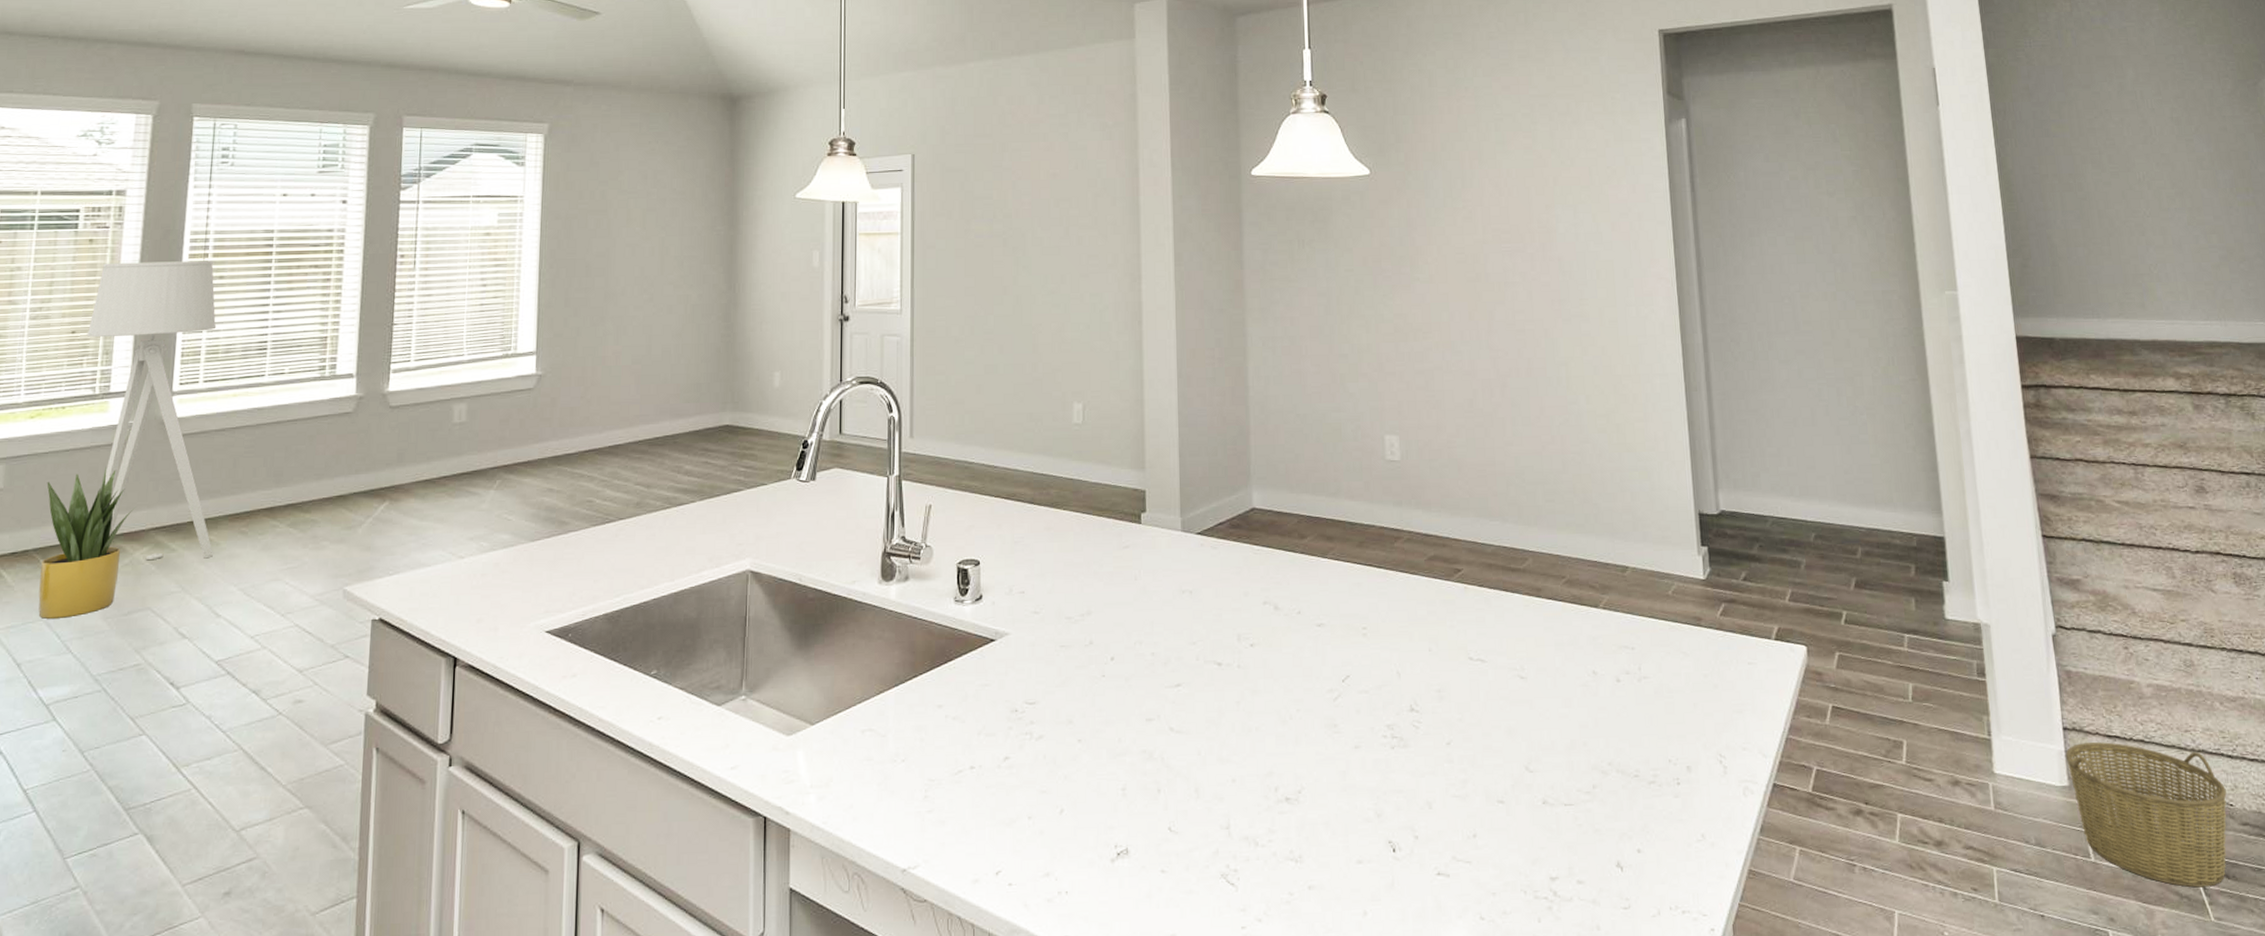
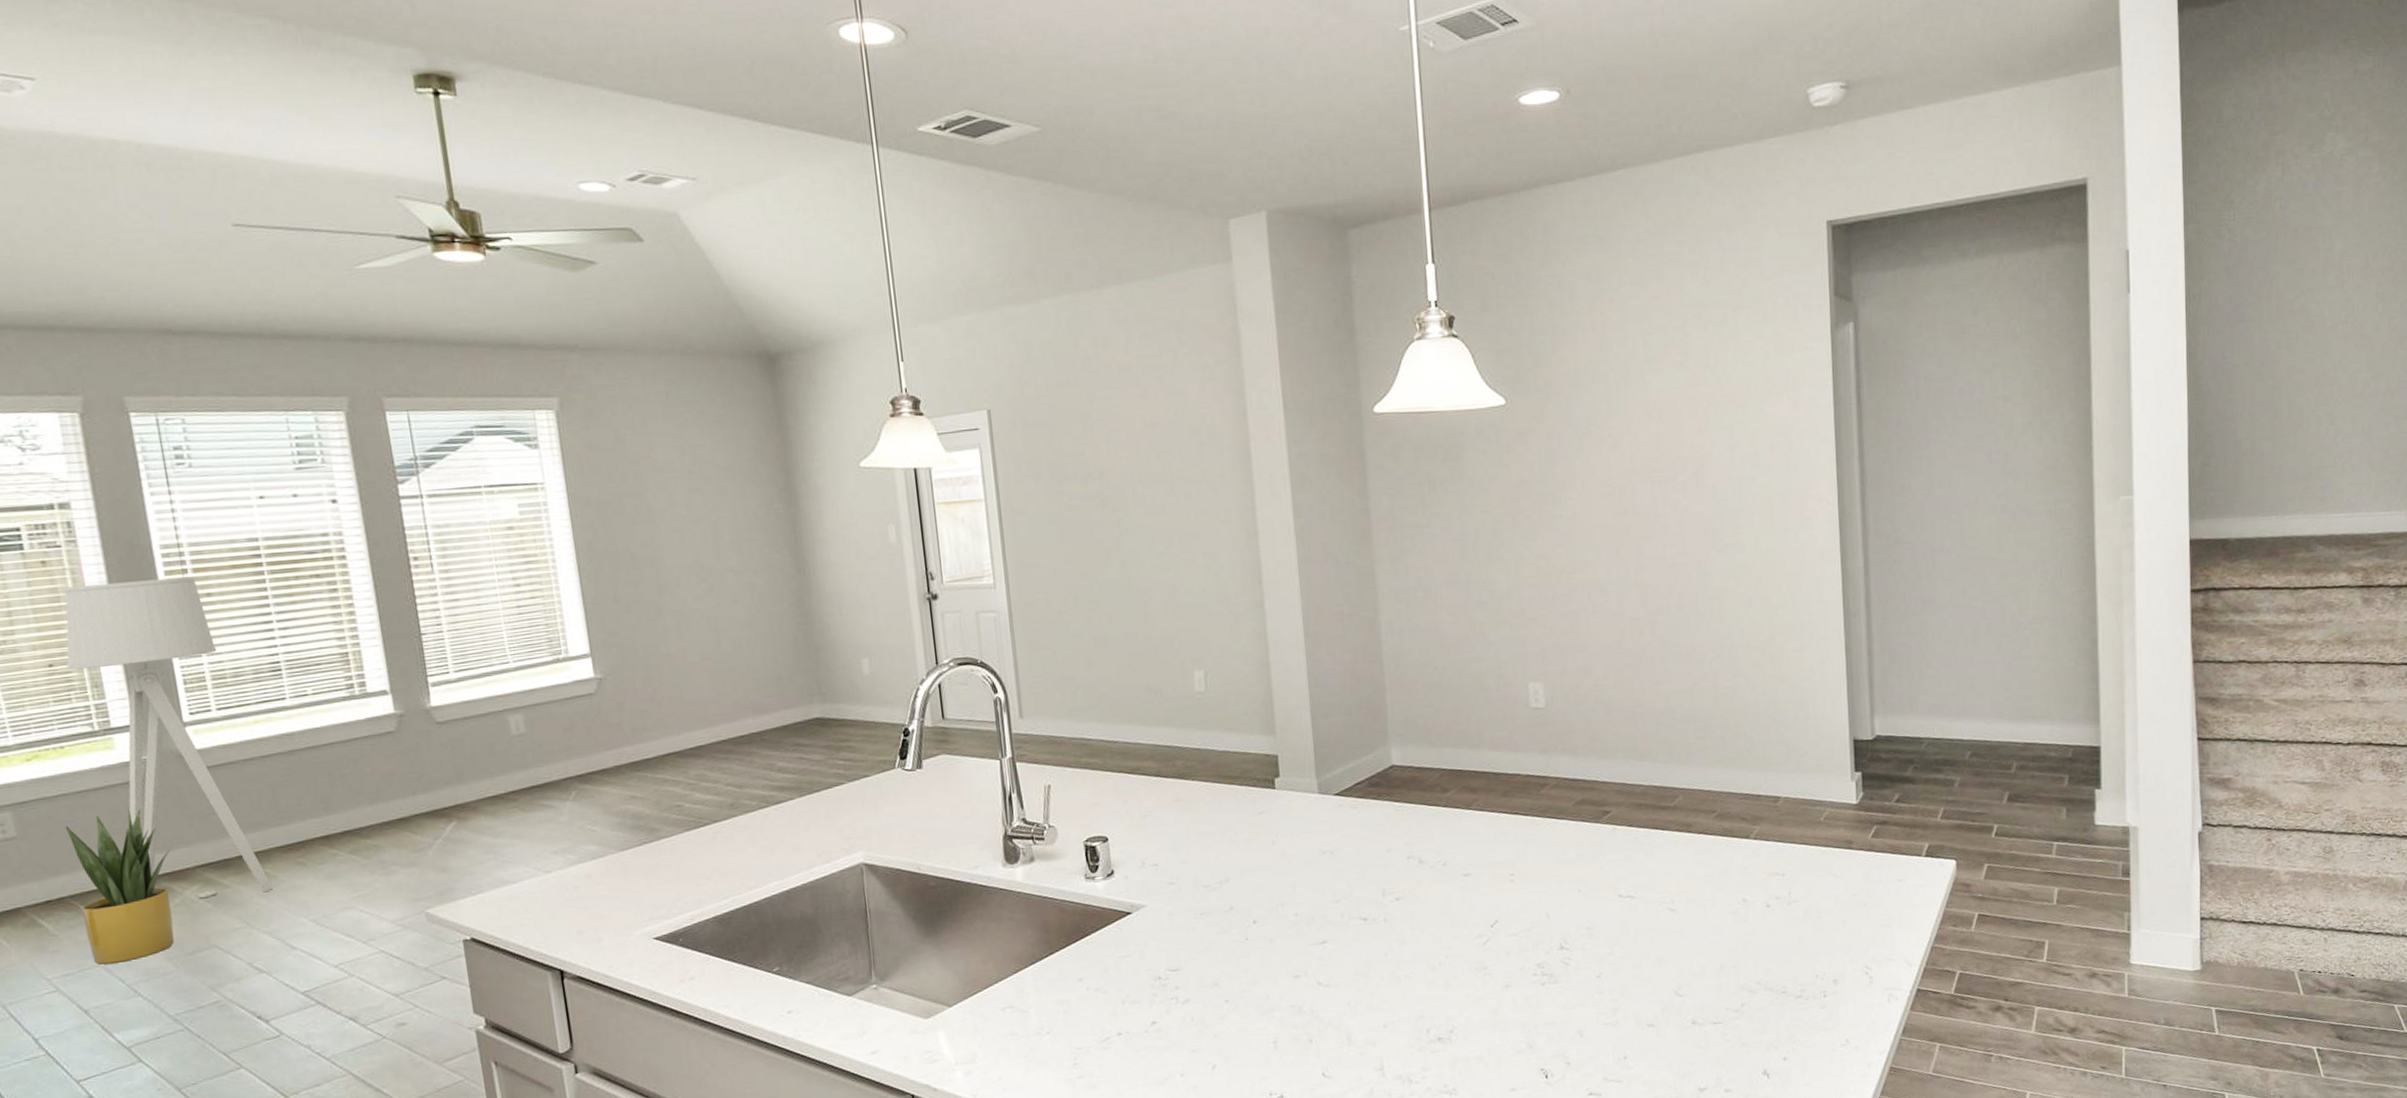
basket: present [2066,742,2227,888] -> none [2201,927,2349,1050]

